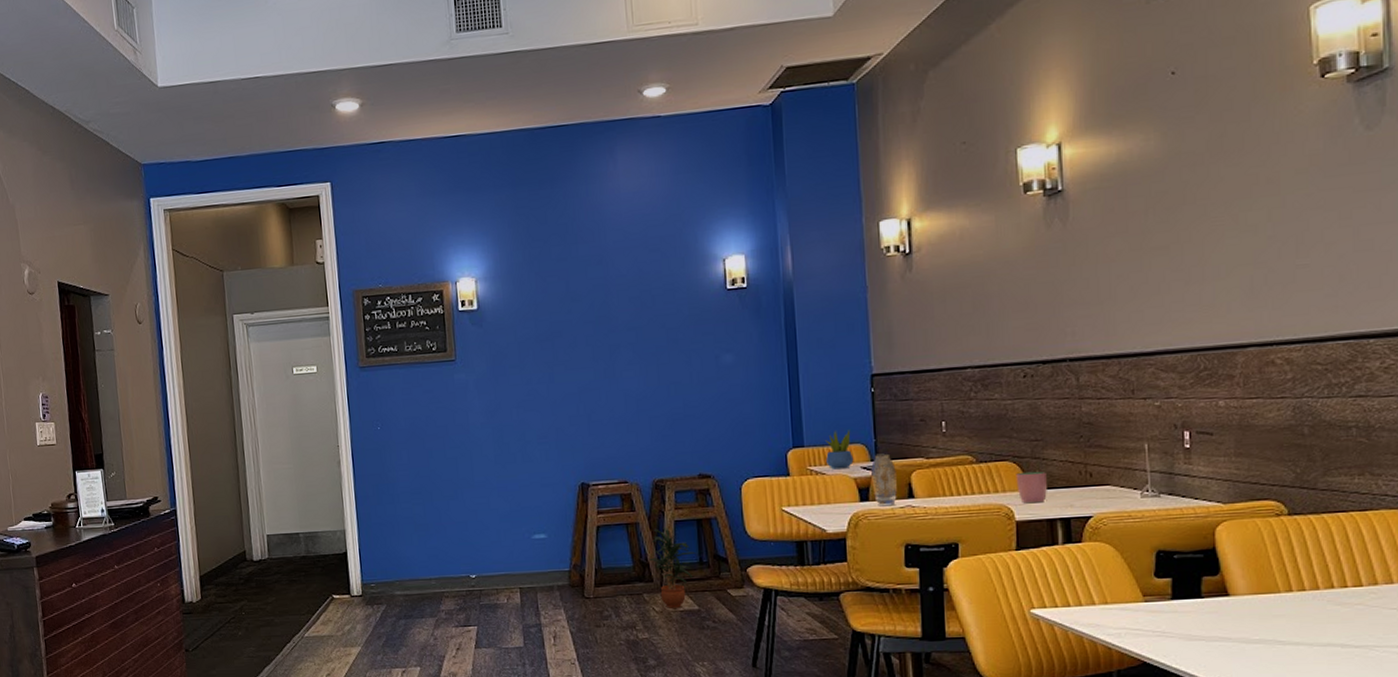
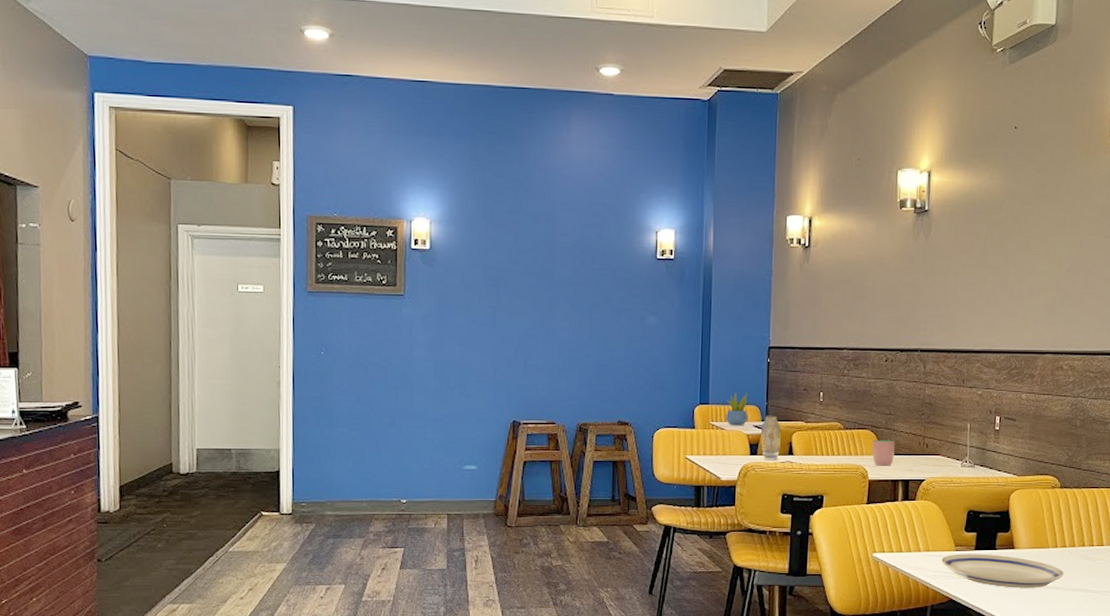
potted plant: present [649,527,696,608] -> none [568,466,610,539]
plate: none [1125,604,1306,646] -> present [941,554,1064,588]

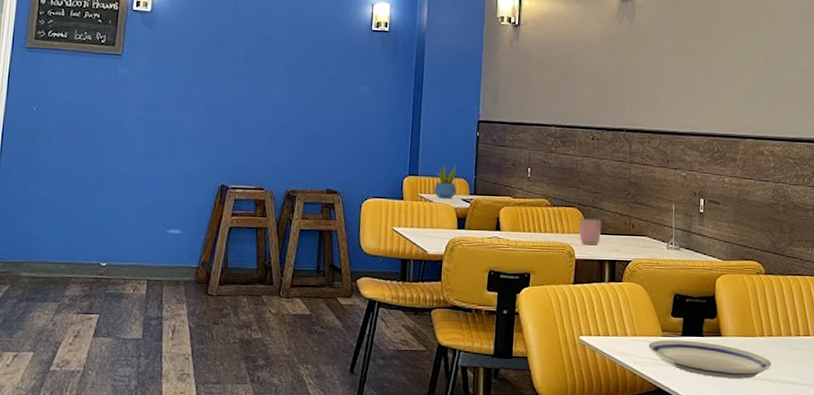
vase: present [761,415,781,459] -> none [468,189,489,235]

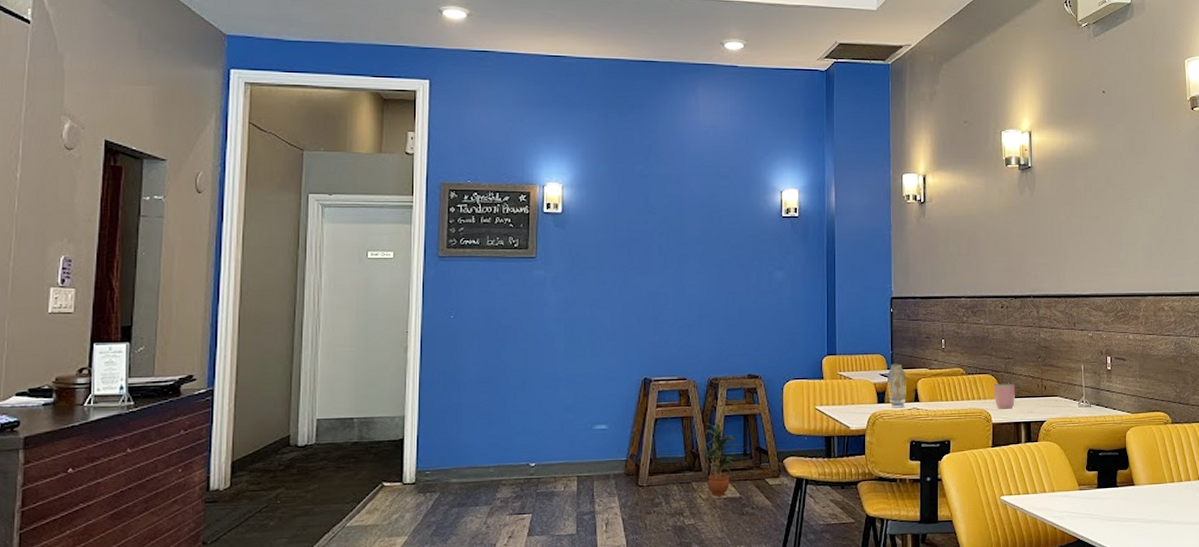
potted plant: none [272,234,315,312] -> present [700,421,741,496]
succulent plant: present [434,165,457,199] -> none [853,342,875,375]
vase: none [468,189,489,235] -> present [887,363,906,407]
plate: present [648,339,772,379] -> none [1066,492,1183,525]

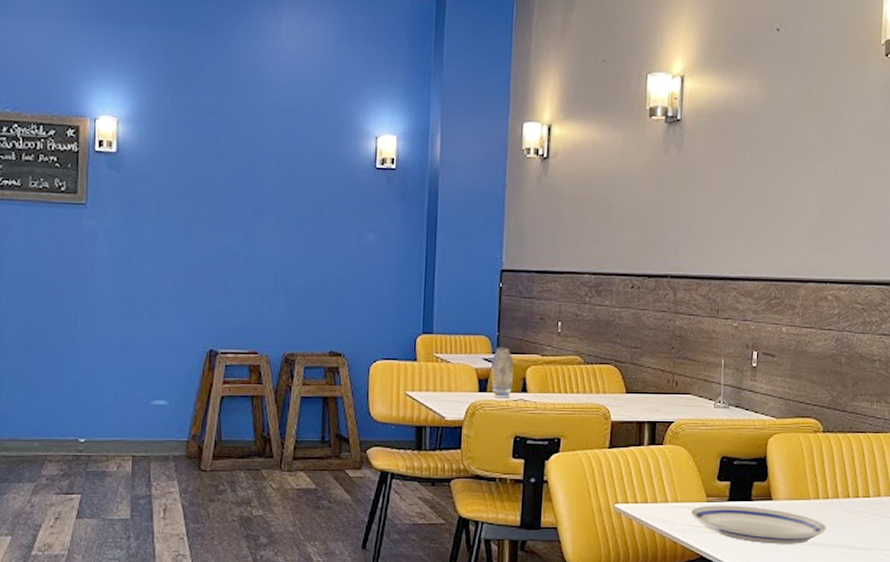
potted plant: present [700,421,741,496] -> none [271,402,319,486]
cup: present [994,383,1015,409] -> none [615,376,641,406]
plate: none [1066,492,1183,525] -> present [691,505,826,544]

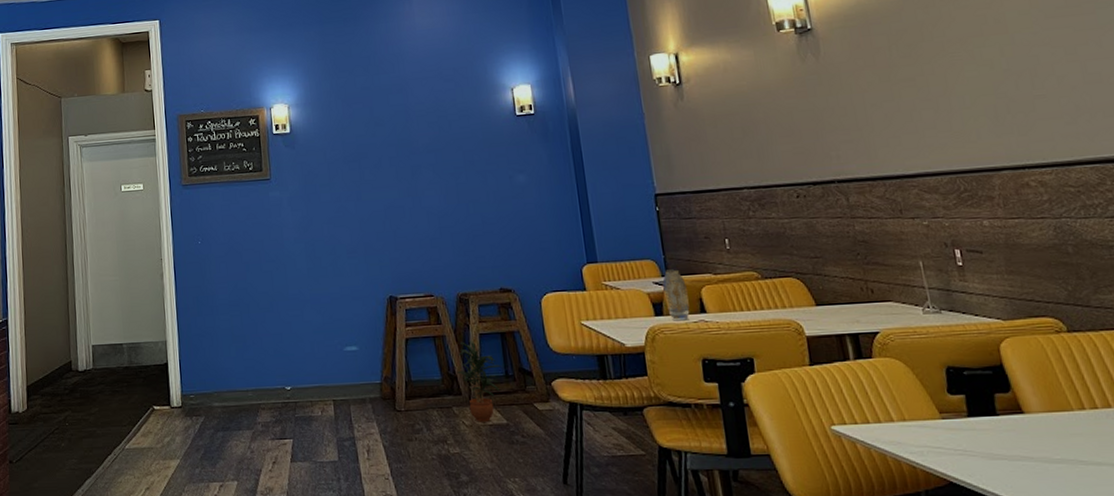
potted plant: none [271,402,319,486] -> present [457,340,502,422]
plate: present [691,505,826,544] -> none [925,421,1106,465]

